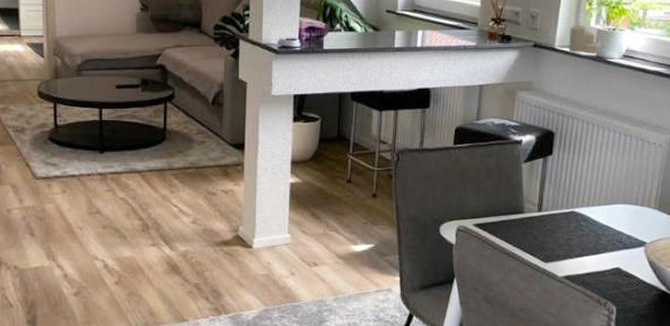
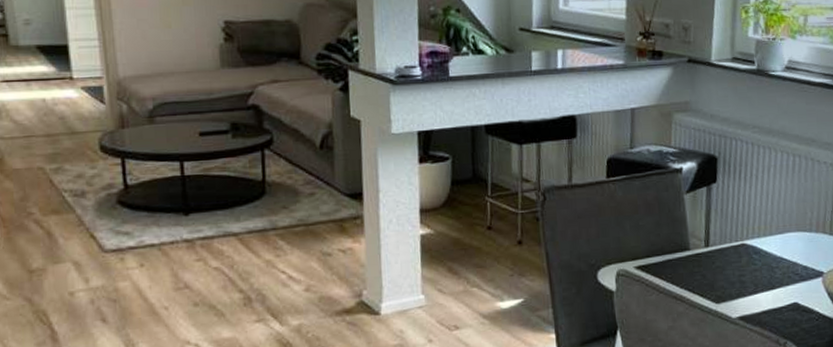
candle: present [569,22,599,54] -> none [726,32,759,68]

